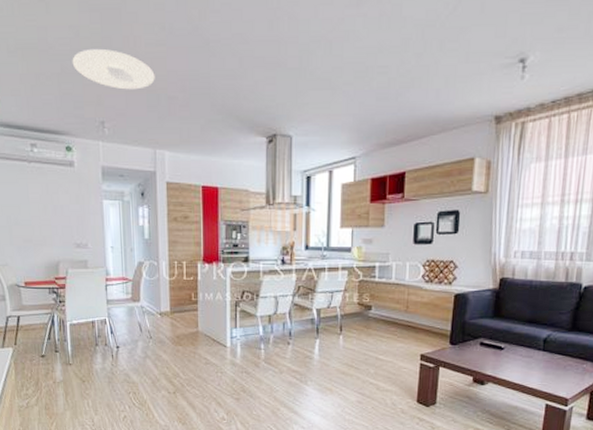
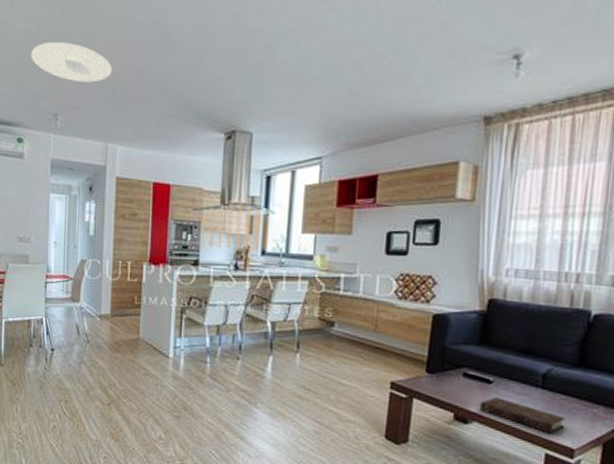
book: none [493,361,562,388] -> present [479,397,566,434]

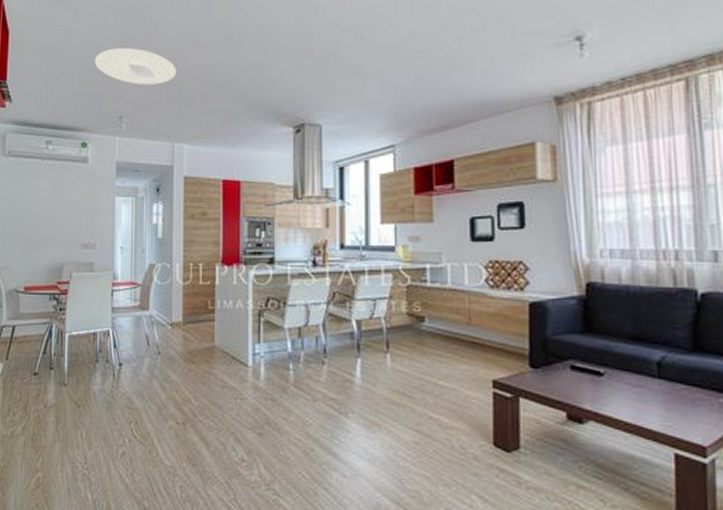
book: present [479,397,566,434] -> none [593,391,691,430]

